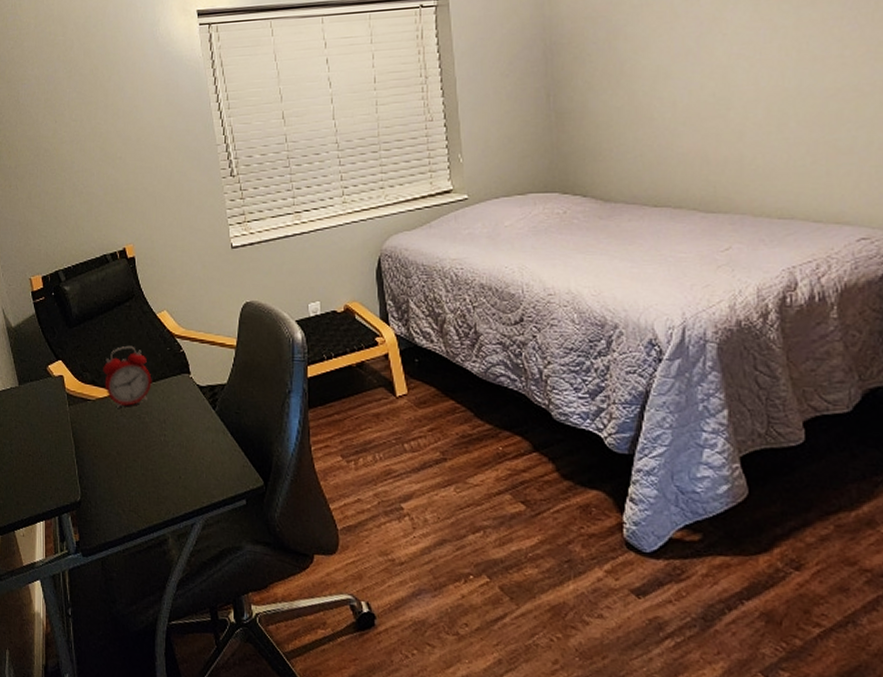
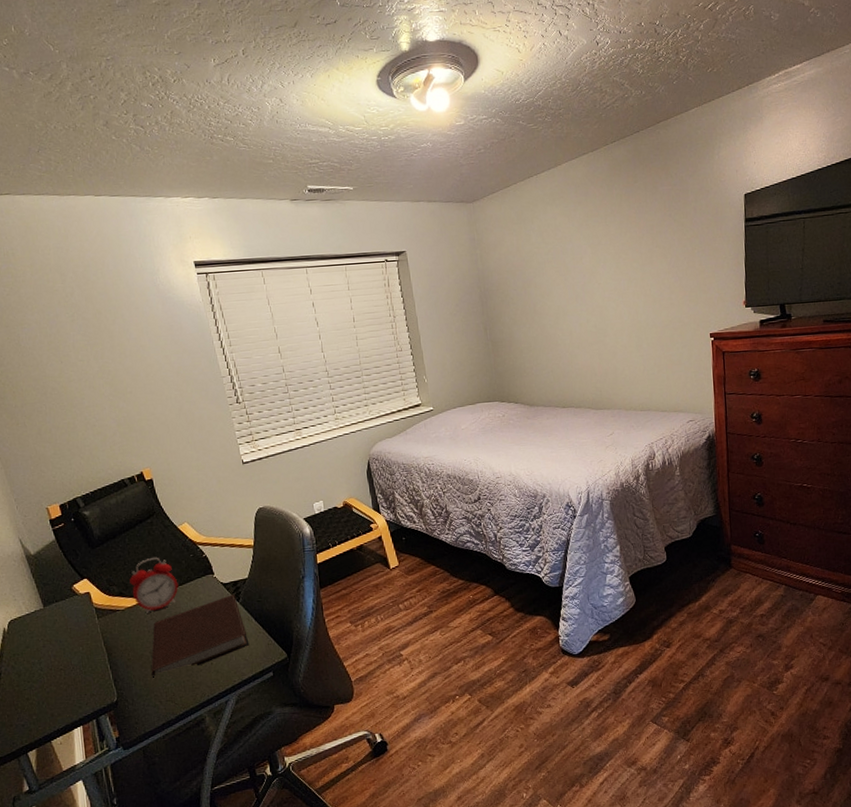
notebook: none [117,400,223,482] -> present [151,594,250,678]

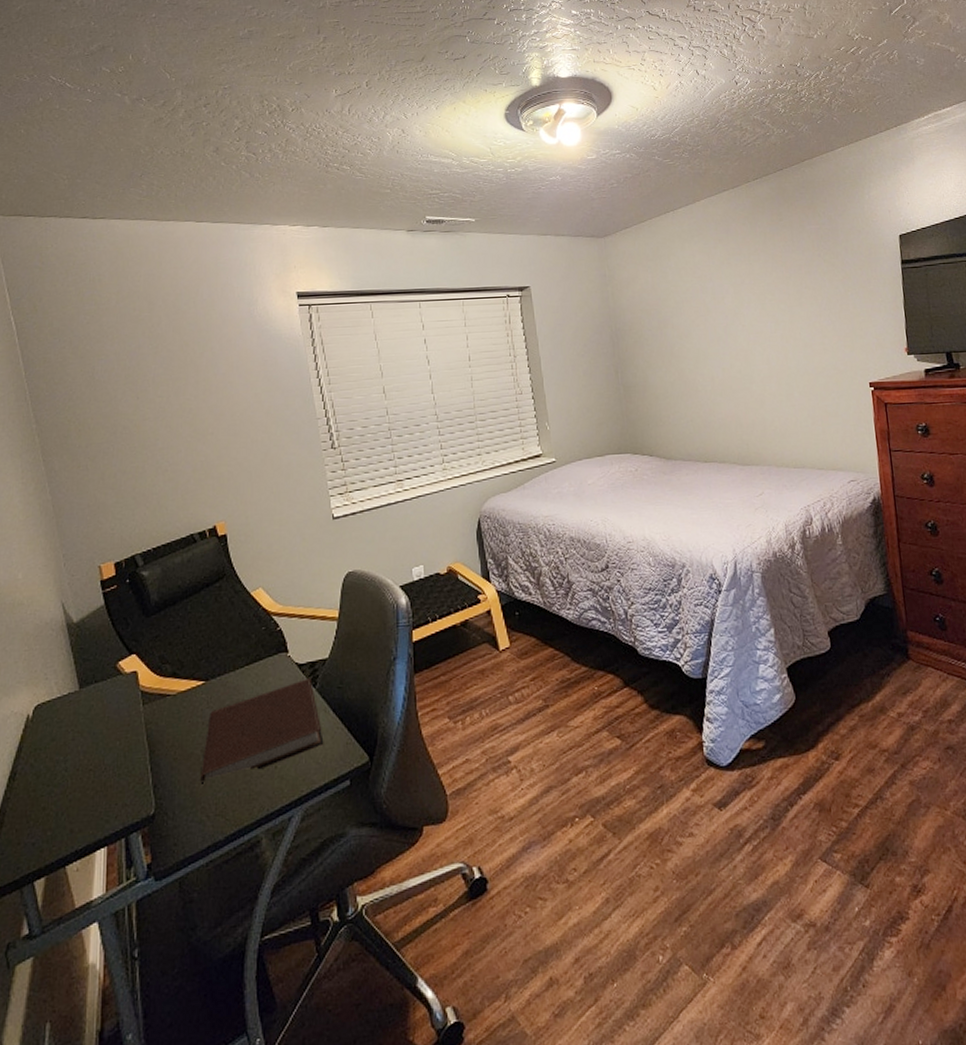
alarm clock: present [129,557,179,613] -> none [187,629,245,700]

